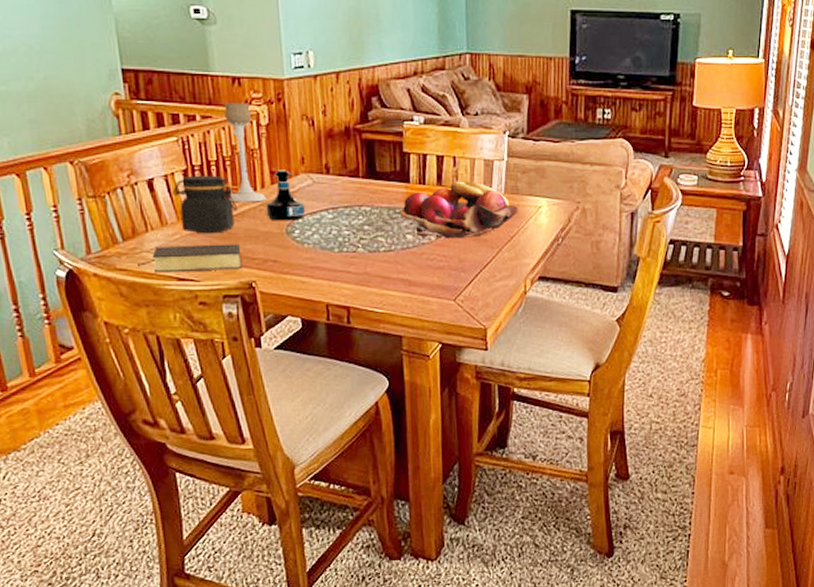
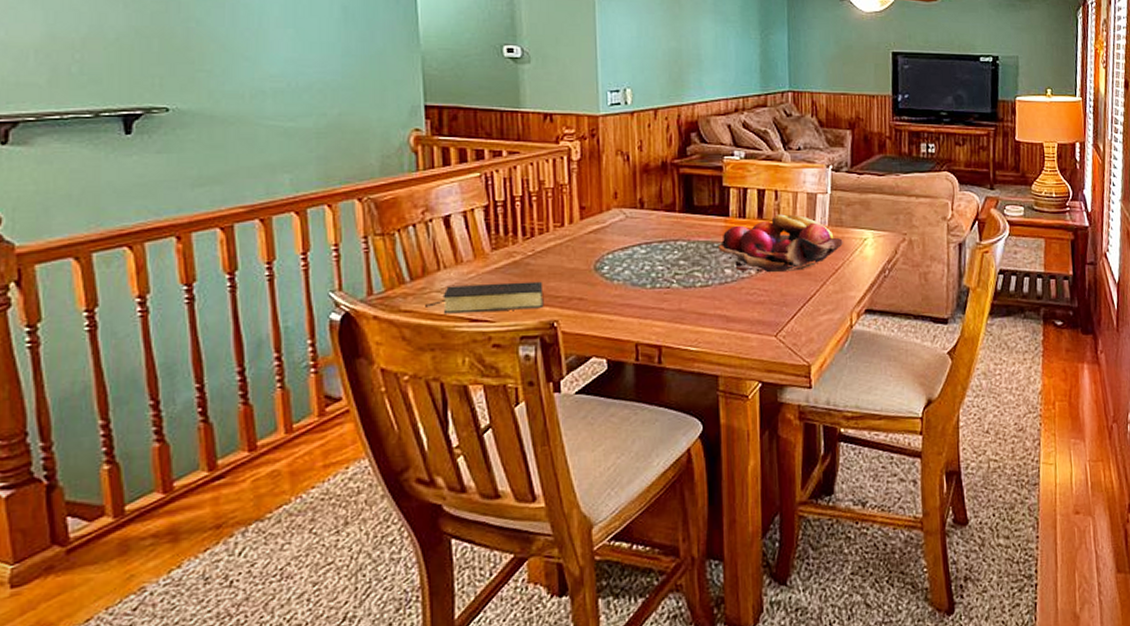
jar: present [172,175,238,234] -> none [471,211,543,272]
candle holder: present [224,103,267,203] -> none [532,139,575,239]
tequila bottle: present [266,170,306,221] -> none [573,205,617,257]

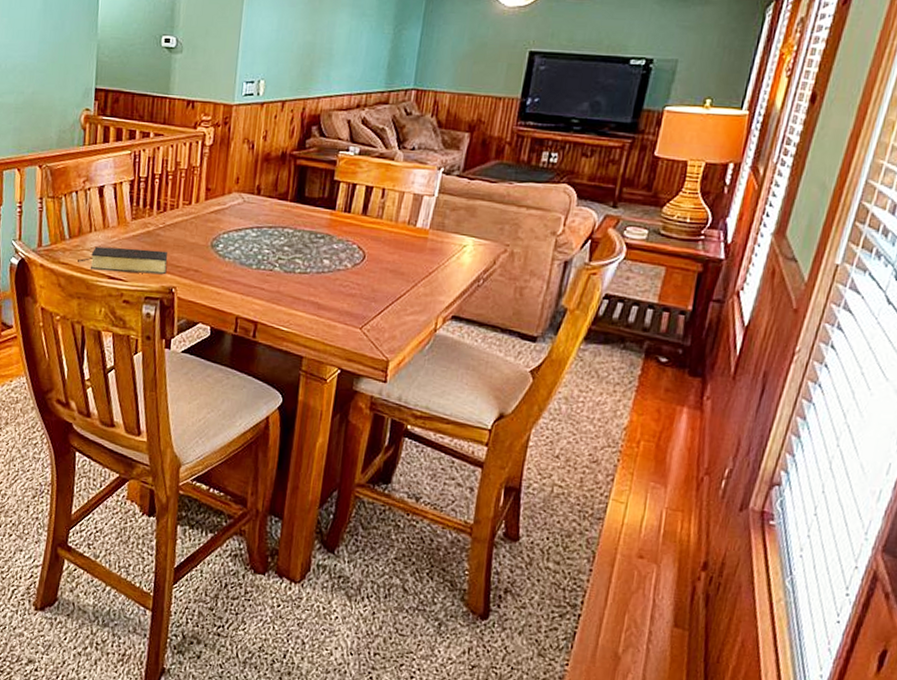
fruit basket: present [719,214,843,273] -> none [321,212,442,270]

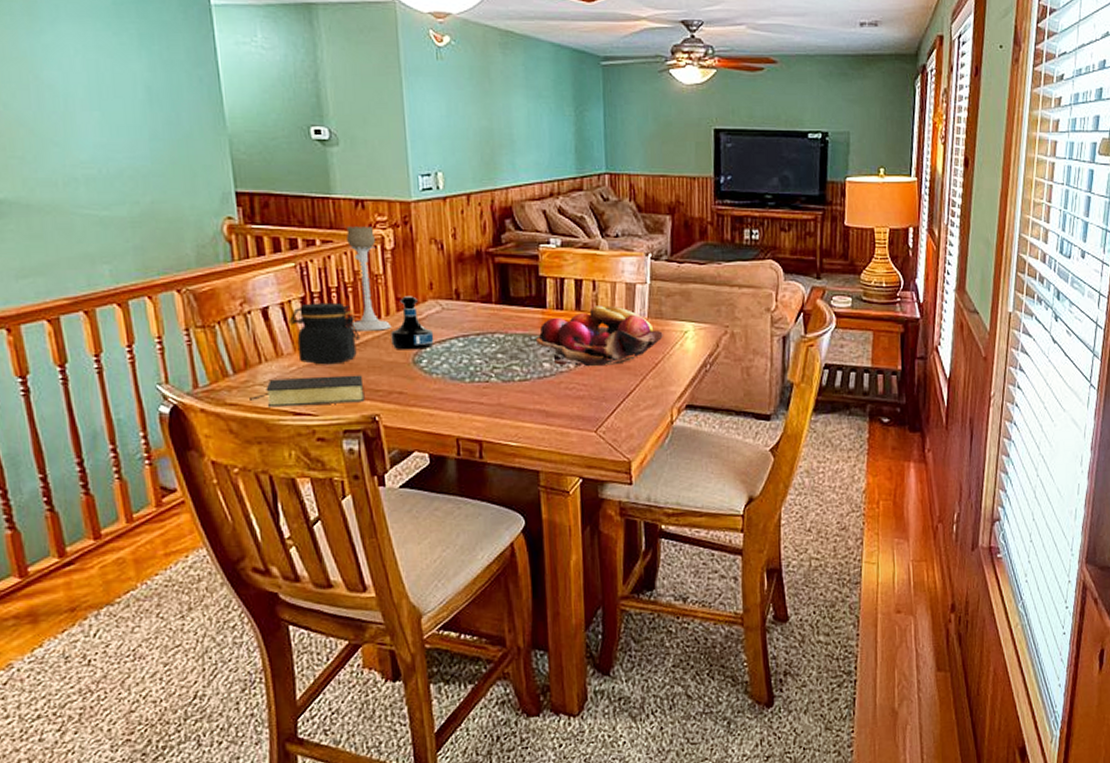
jar: none [118,185,172,240] -> present [289,302,361,365]
candle holder: none [165,123,199,215] -> present [346,226,392,331]
tequila bottle: none [196,187,233,235] -> present [391,296,434,350]
fruit basket: none [321,212,442,270] -> present [536,305,663,367]

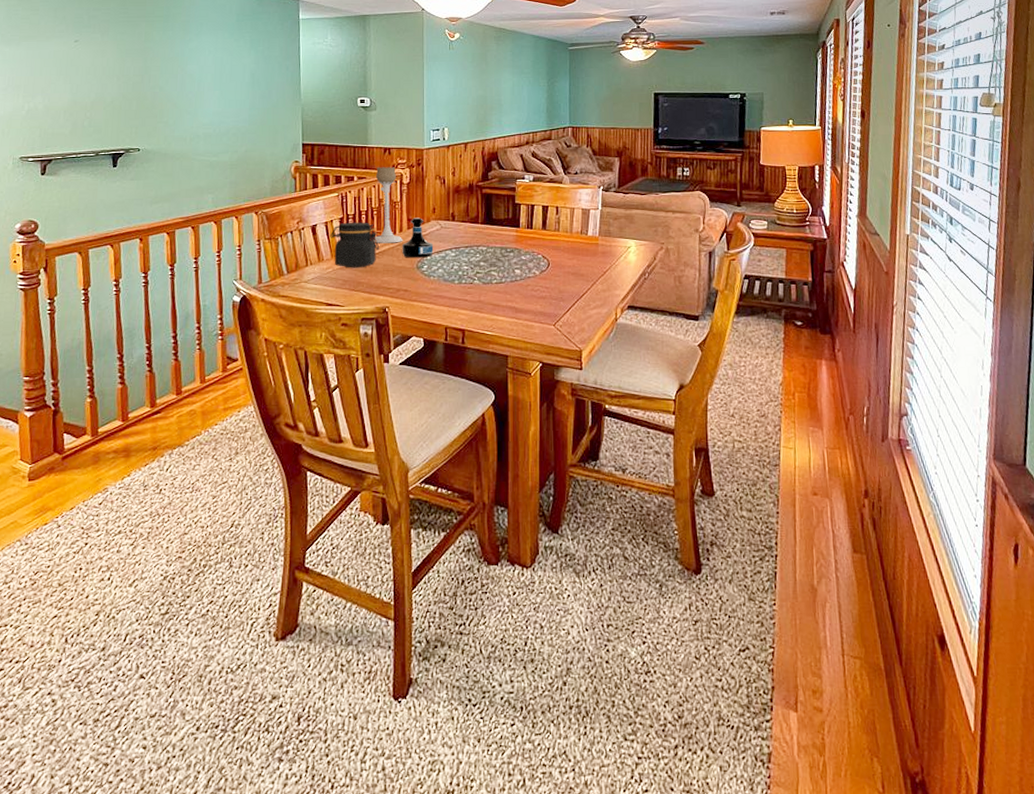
bible: present [250,375,365,408] -> none [297,276,379,299]
fruit basket: present [536,305,663,367] -> none [511,226,611,274]

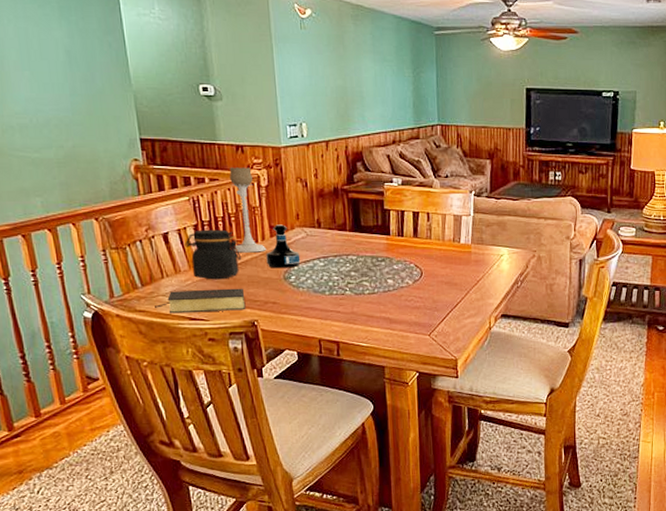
bible: none [297,276,379,299] -> present [155,288,246,314]

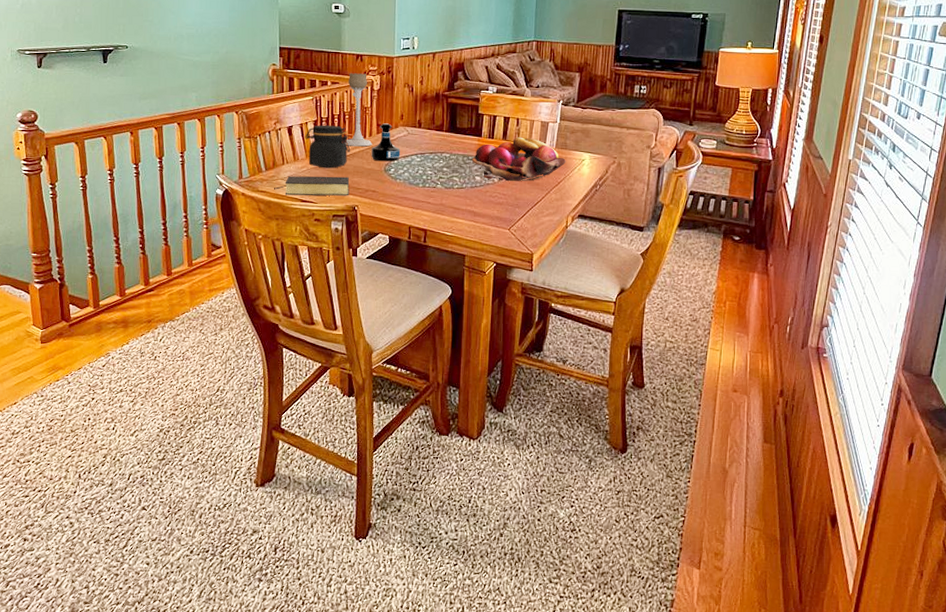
fruit basket: none [382,233,483,283] -> present [472,137,566,182]

